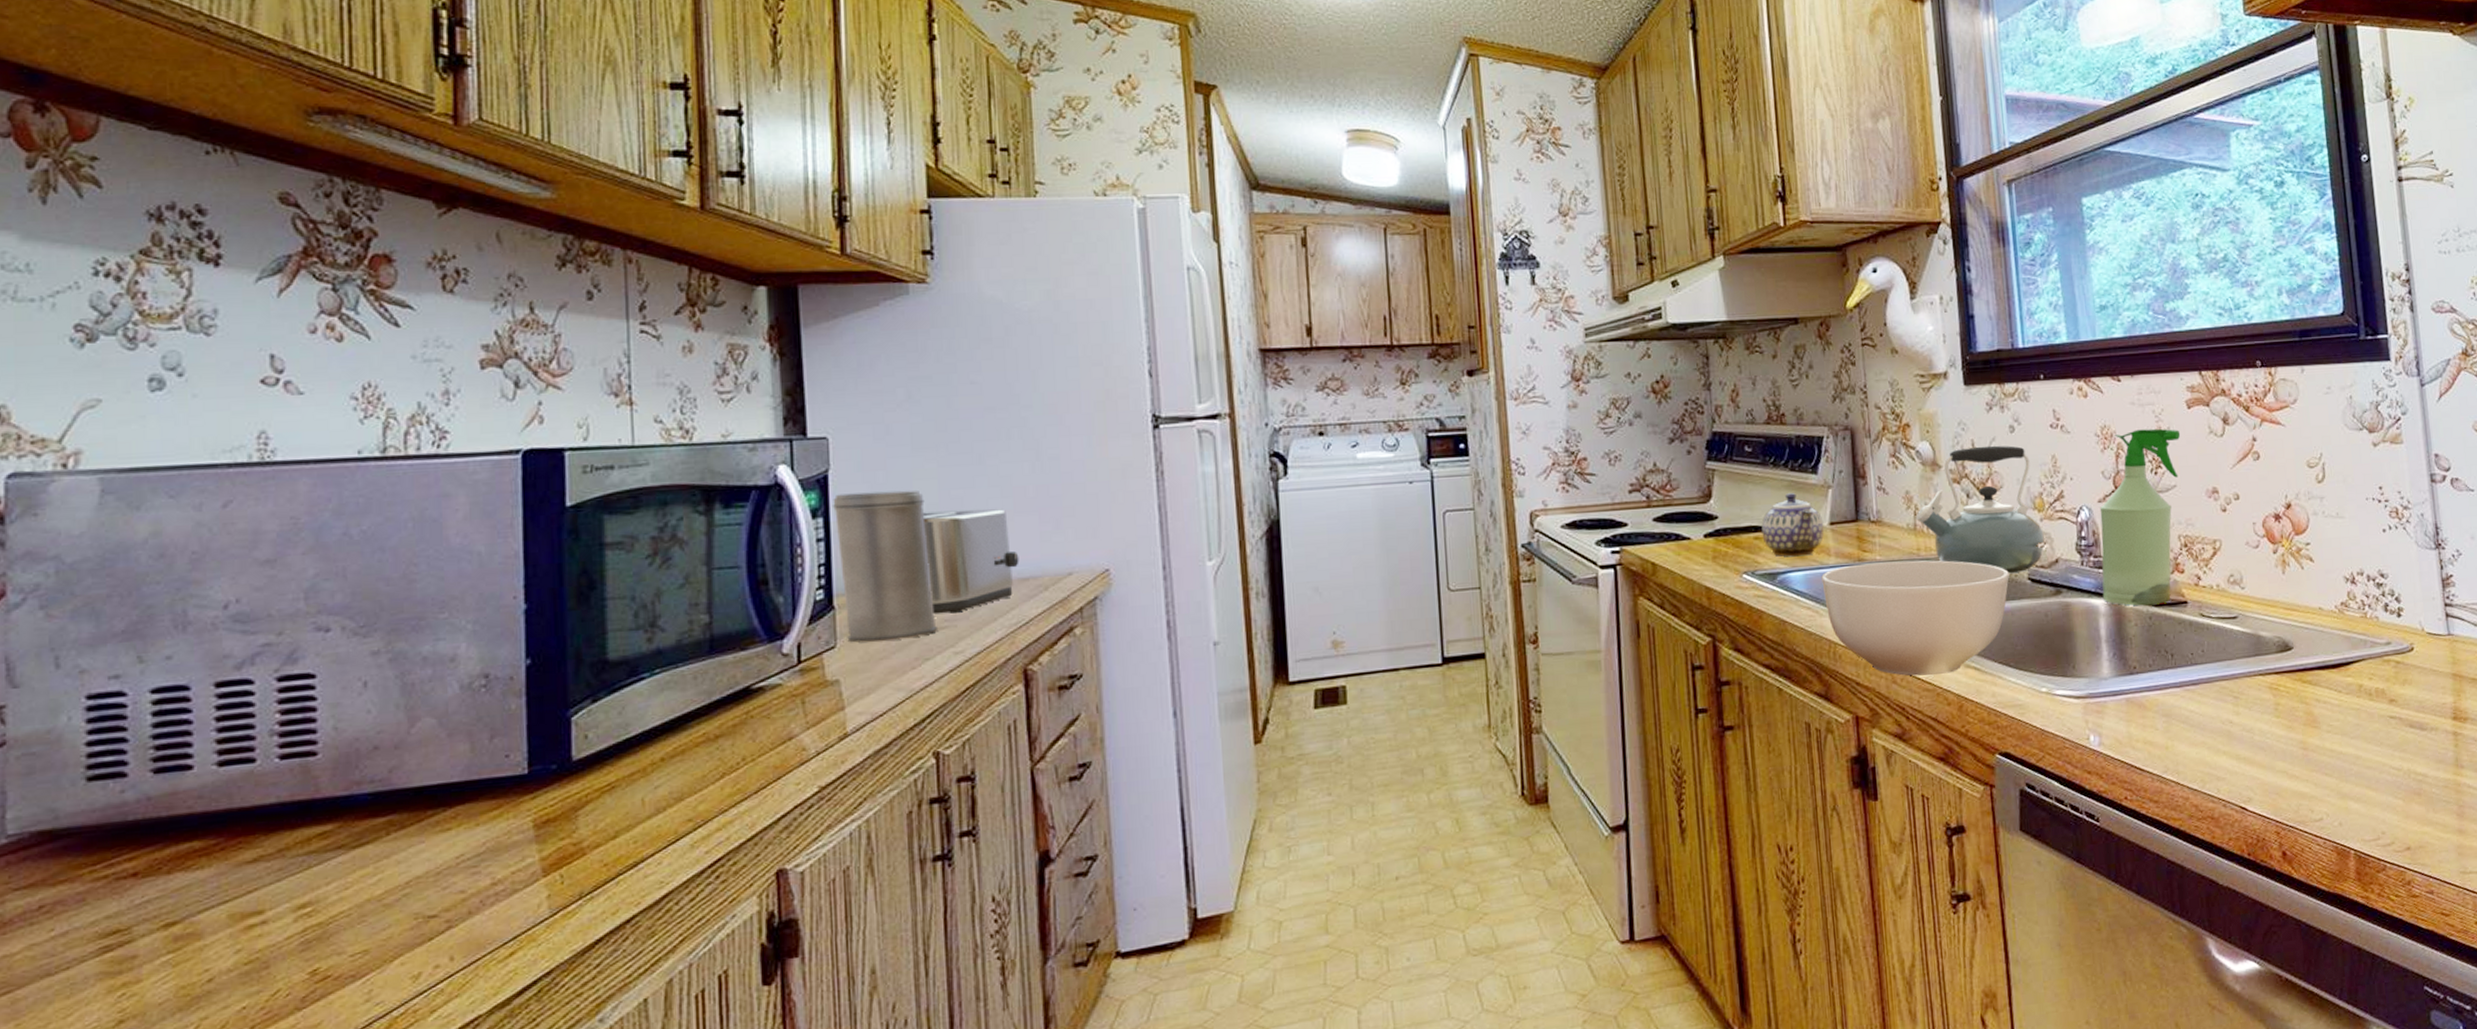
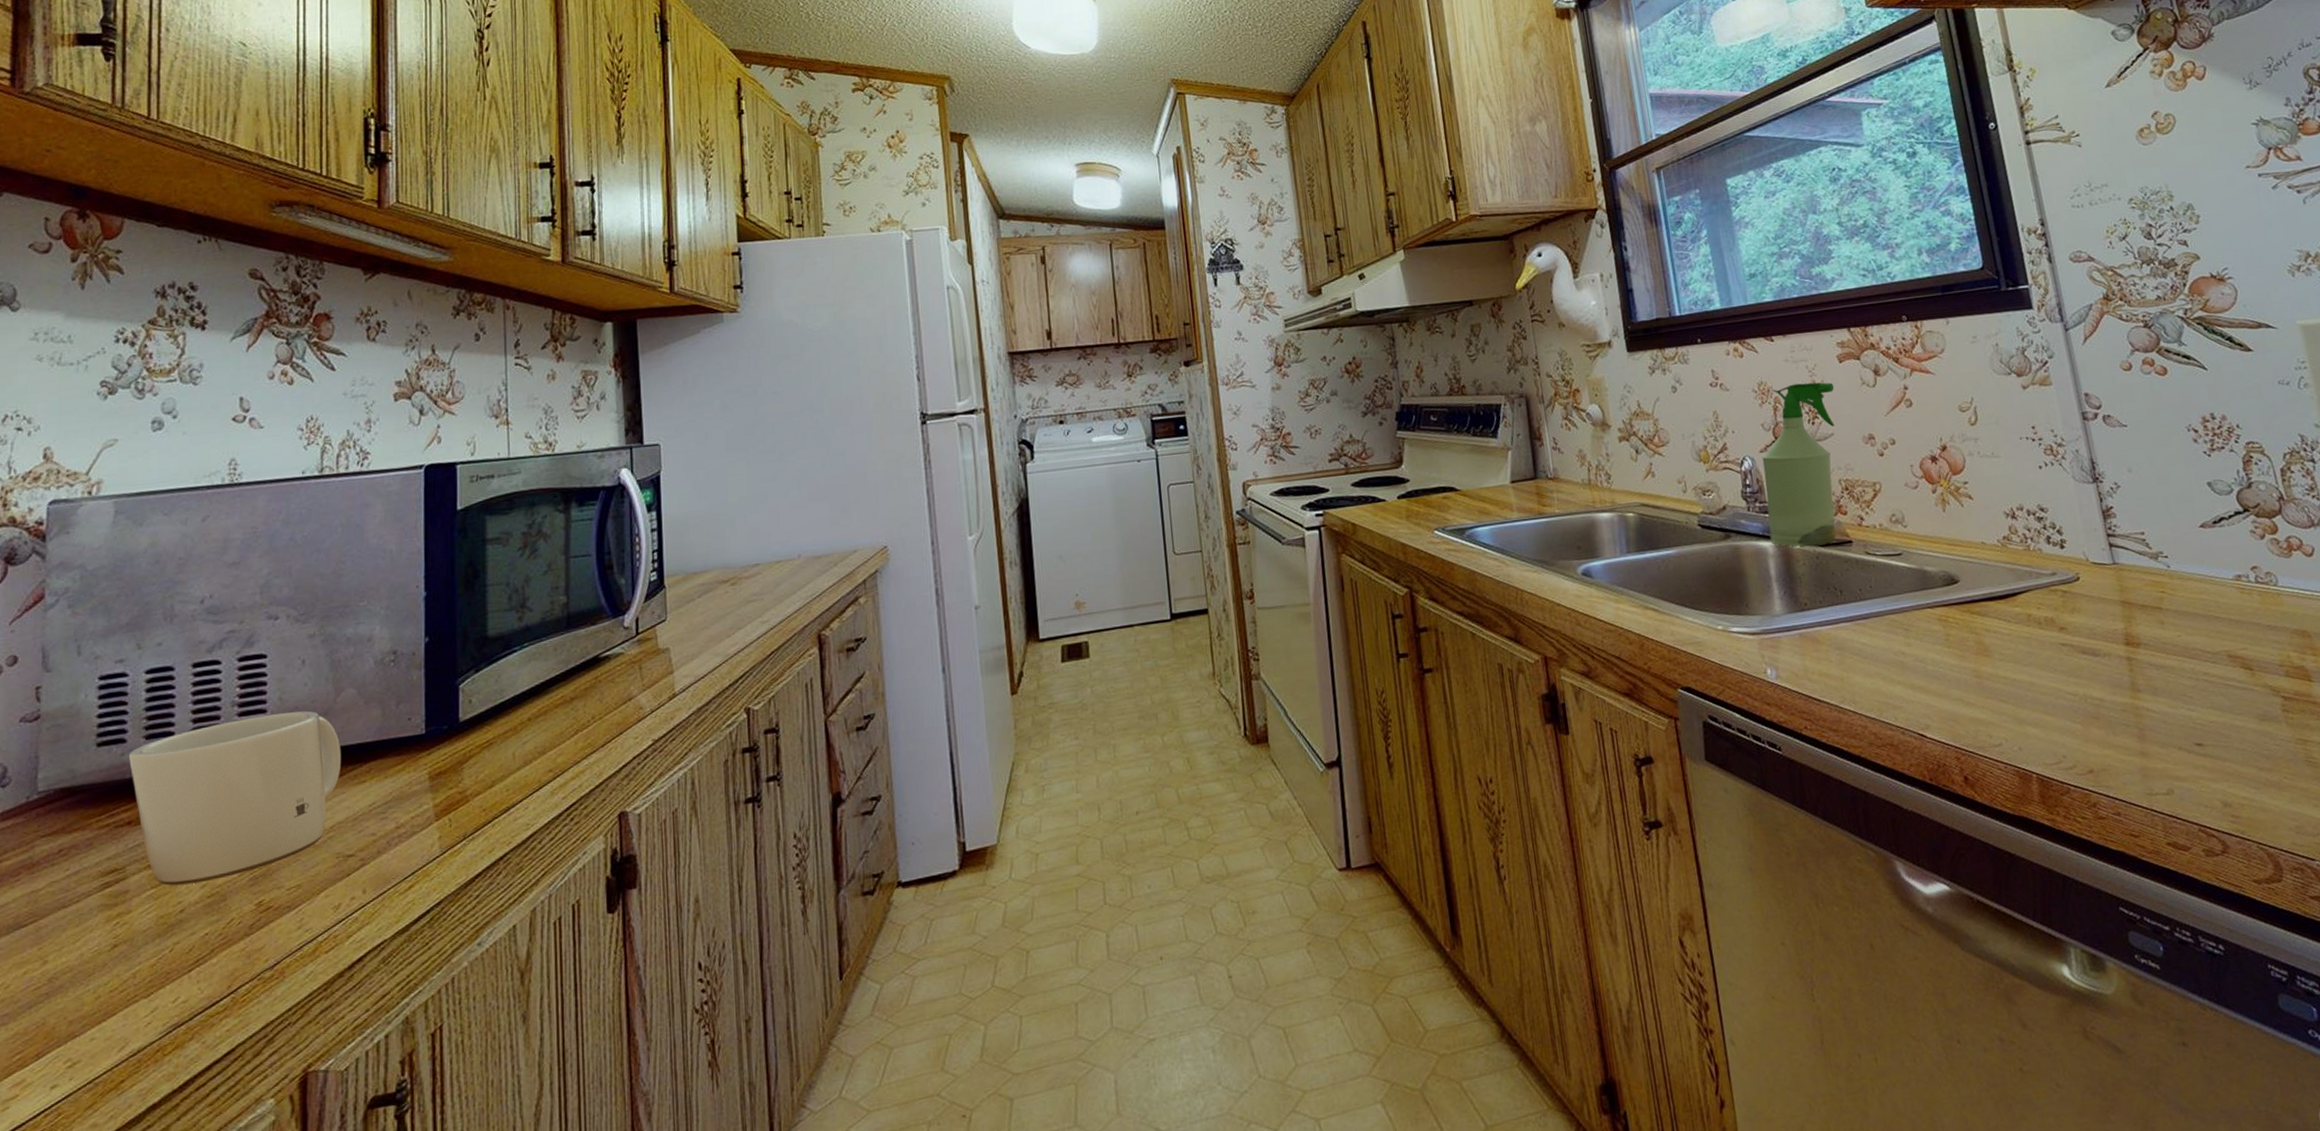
mug: none [130,743,419,951] -> present [128,710,342,886]
canister: present [831,490,939,643] -> none [663,485,749,616]
toaster: present [922,508,1019,614] -> none [735,497,814,589]
teapot: present [1761,492,1825,557] -> none [1448,455,1507,513]
bowl: present [1821,560,2010,676] -> none [1506,511,1681,619]
kettle: present [1915,445,2046,573] -> none [1589,404,1712,521]

